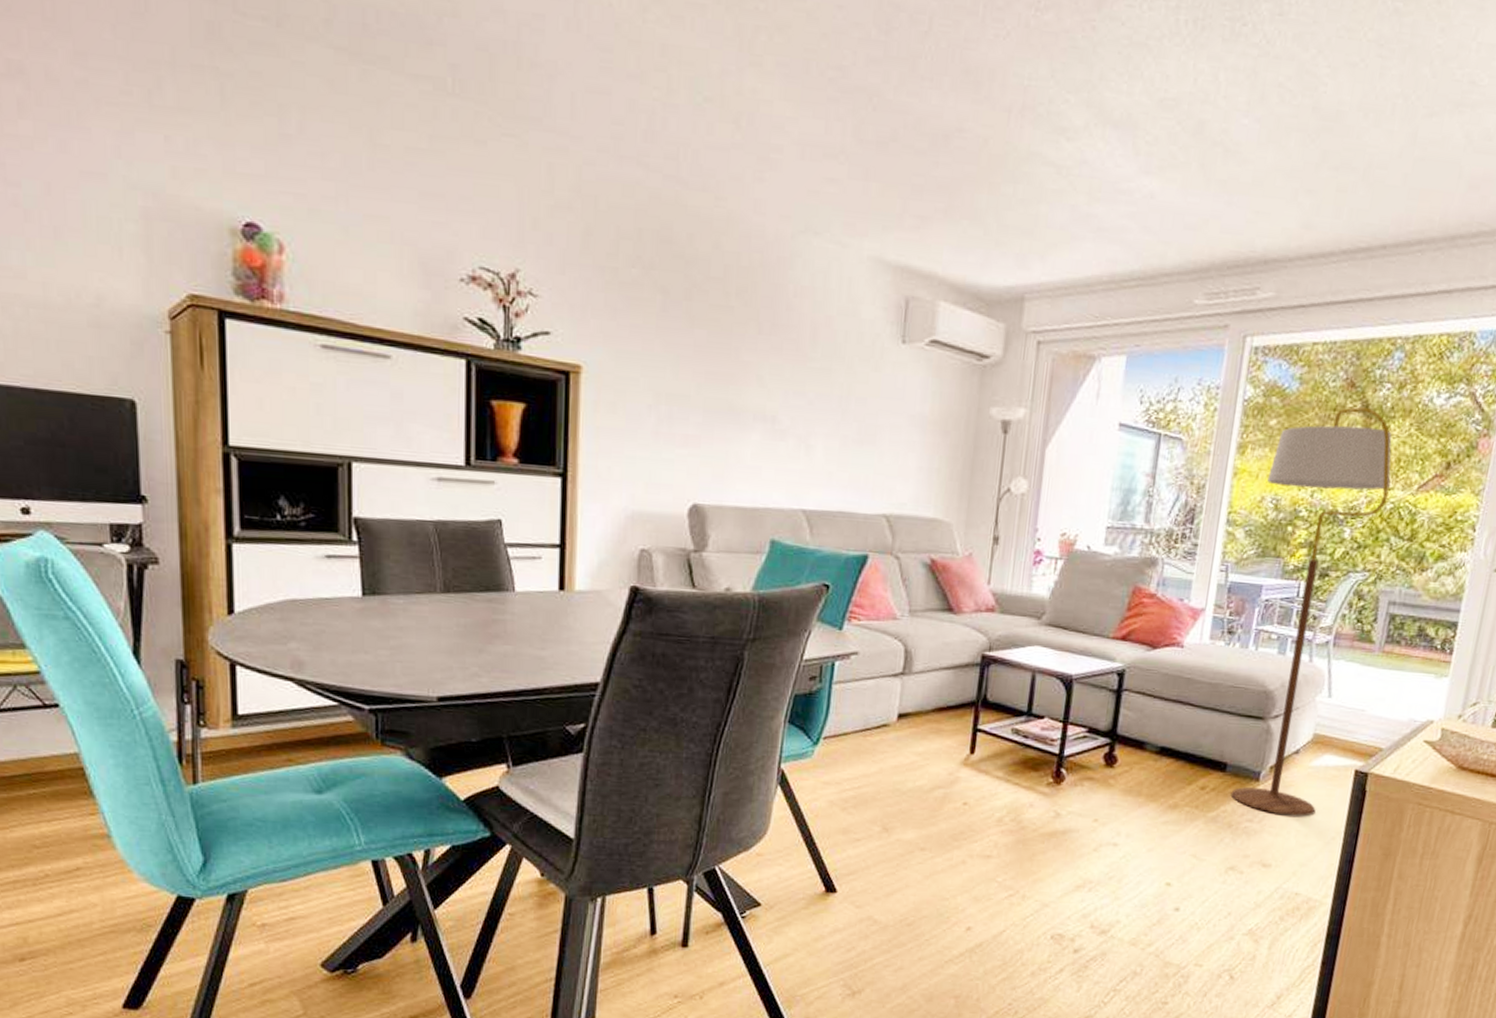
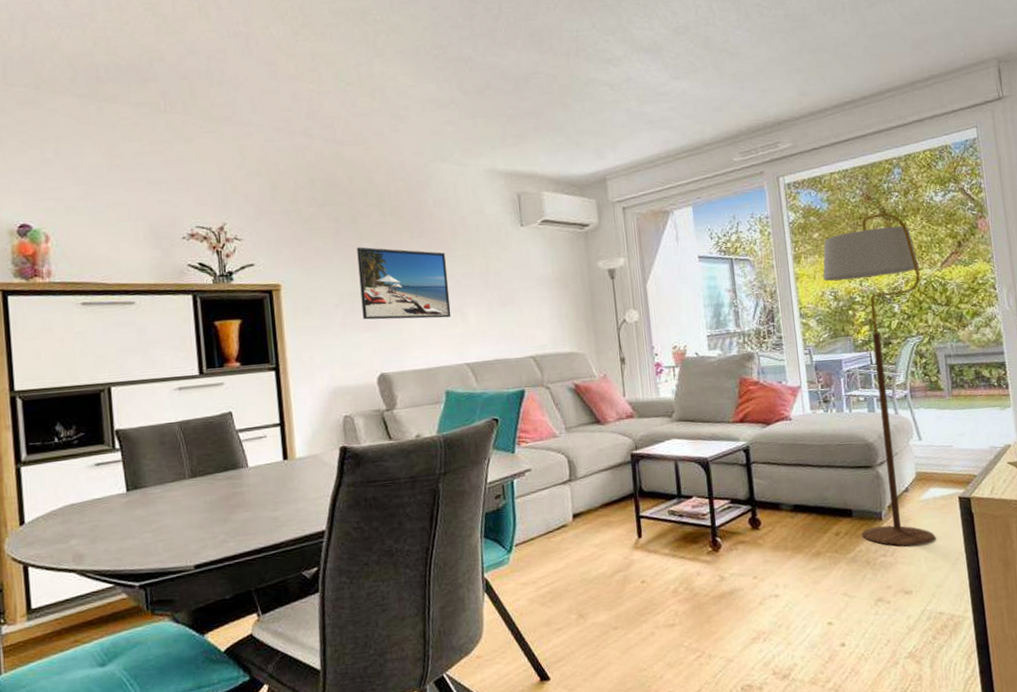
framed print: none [681,333,799,447] -> present [357,247,451,320]

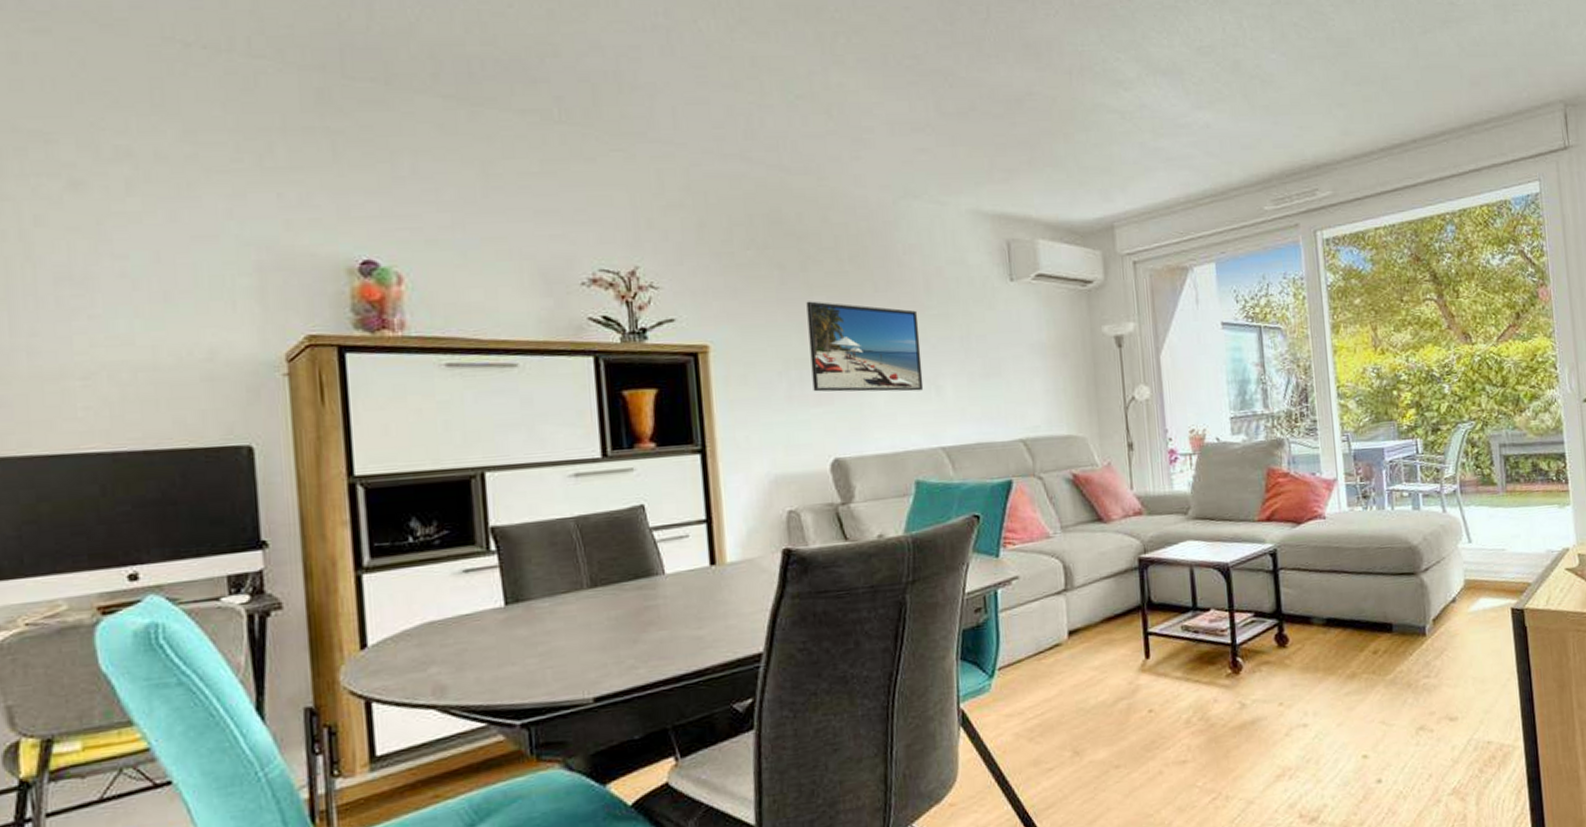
floor lamp: present [823,213,936,546] -> none [1364,277,1485,666]

